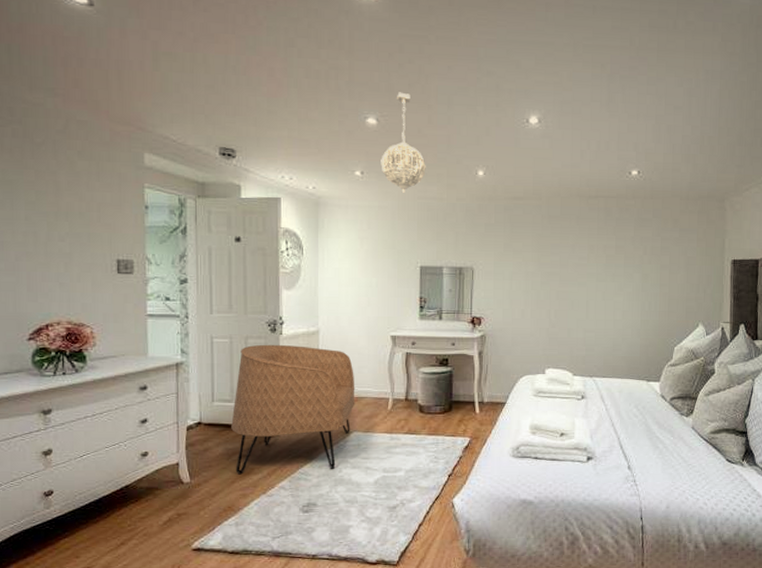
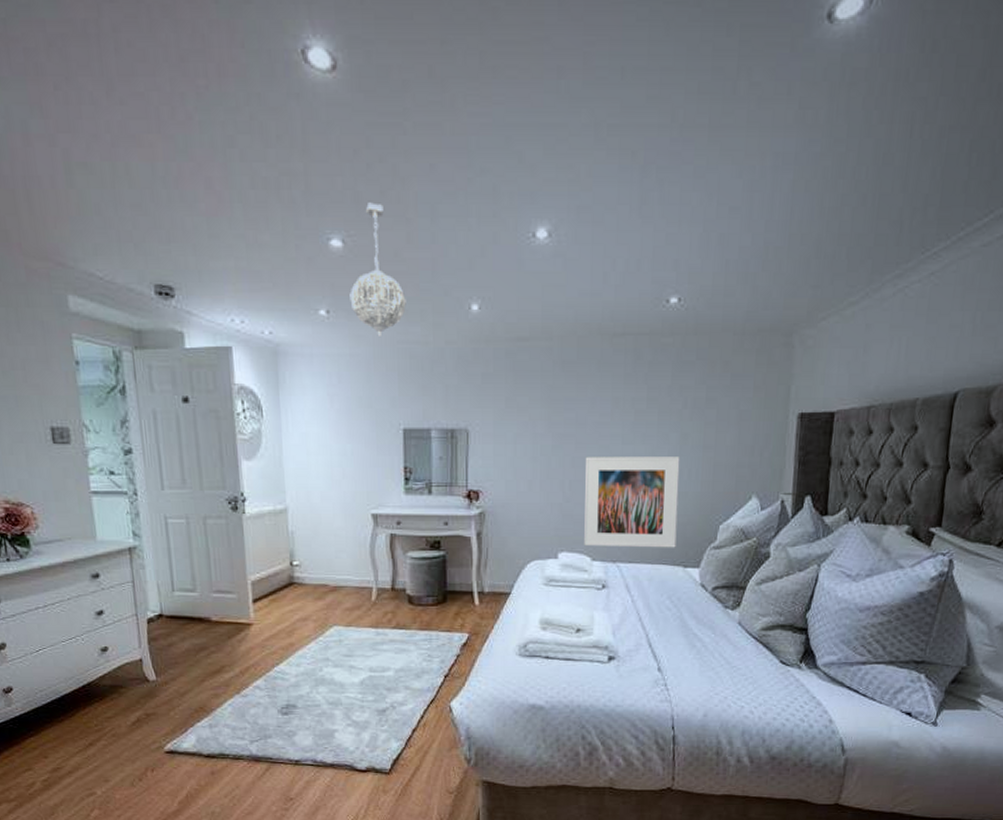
armchair: present [231,344,355,475] -> none [195,525,334,673]
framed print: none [567,291,642,365] -> present [584,456,680,548]

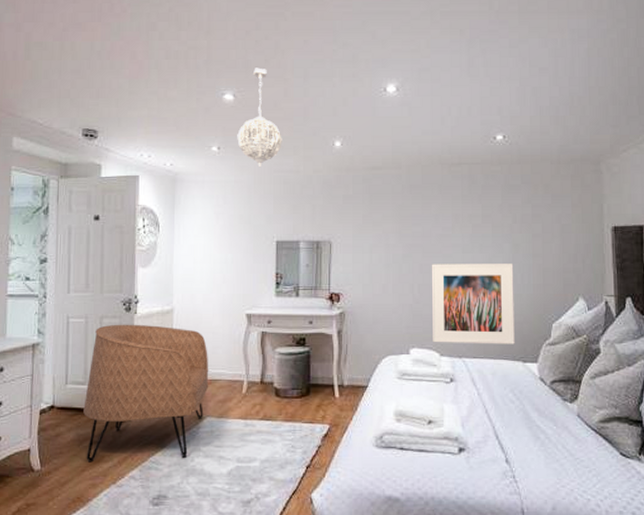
armchair: none [195,525,334,673] -> present [83,324,209,463]

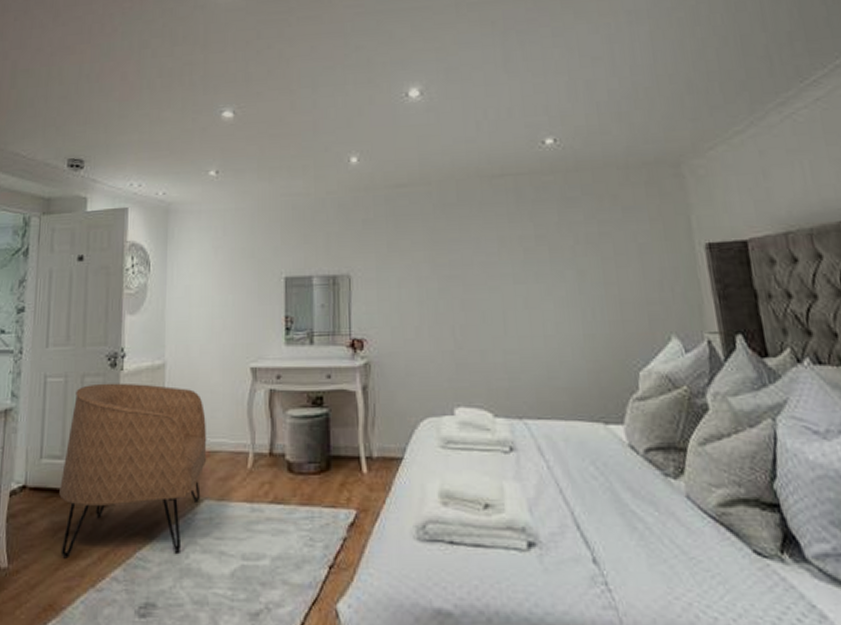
pendant light: present [237,68,282,167] -> none [238,80,289,191]
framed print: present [431,264,515,344] -> none [475,295,591,401]

